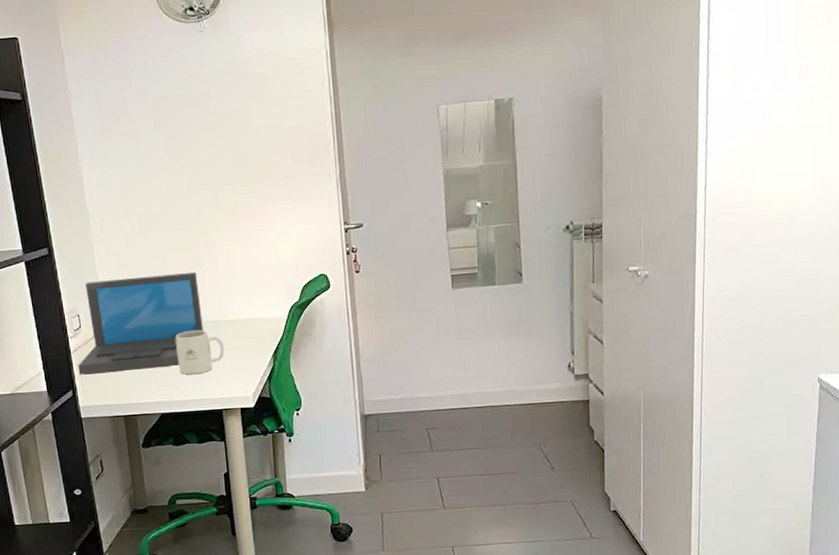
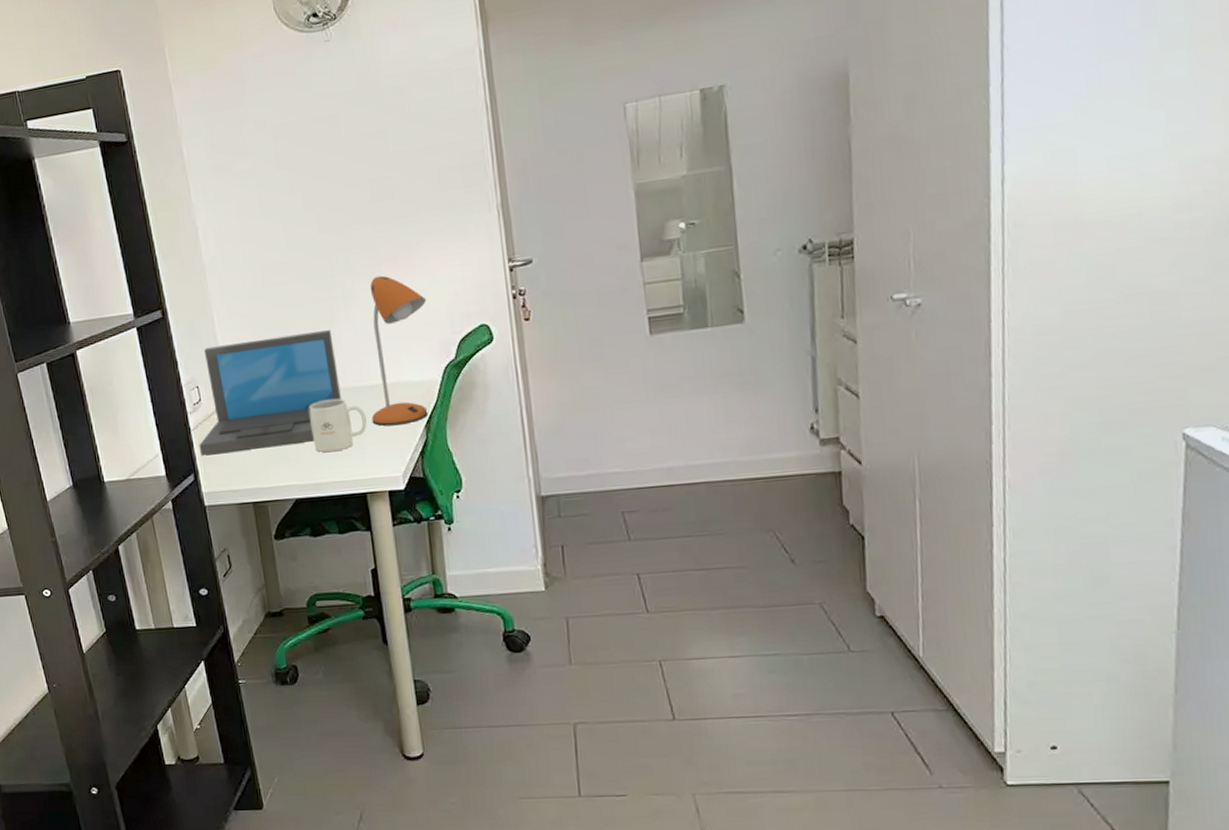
desk lamp: none [228,229,277,354] -> present [370,275,428,426]

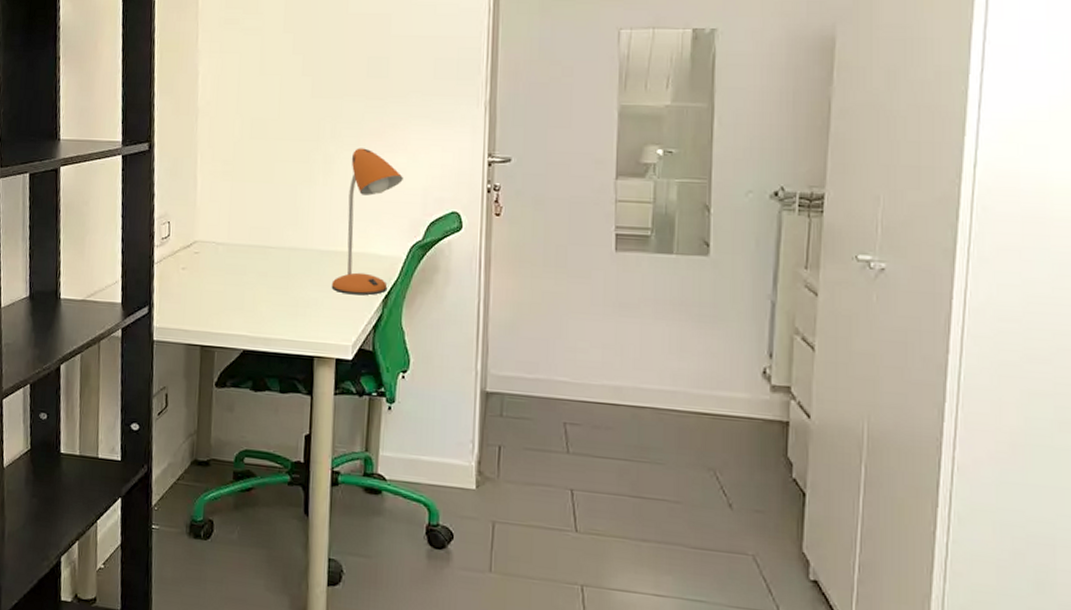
laptop: present [199,330,341,456] -> none [158,186,308,296]
mug: present [309,399,367,453] -> none [270,257,326,310]

